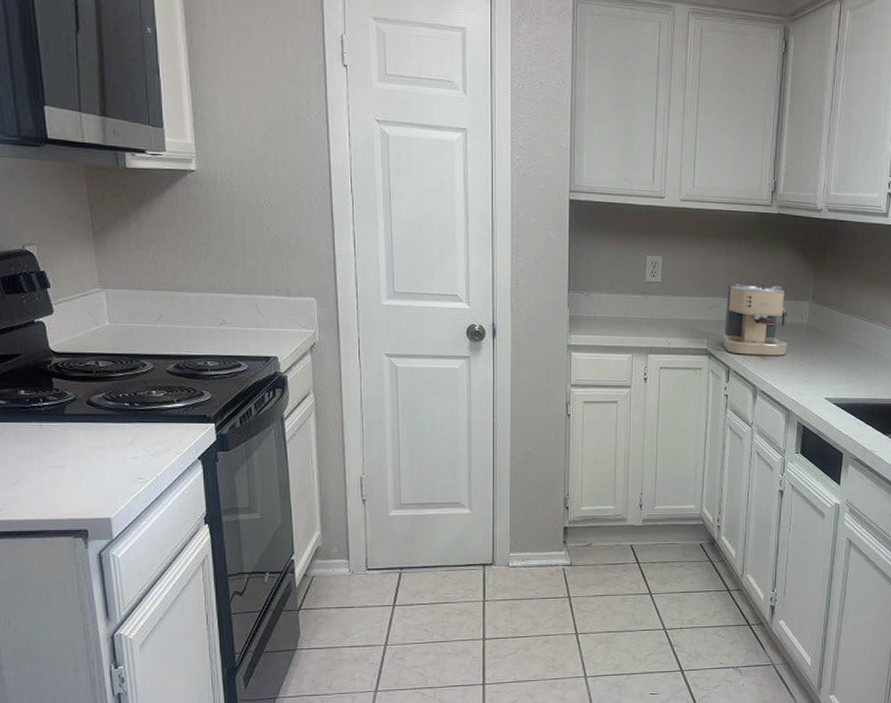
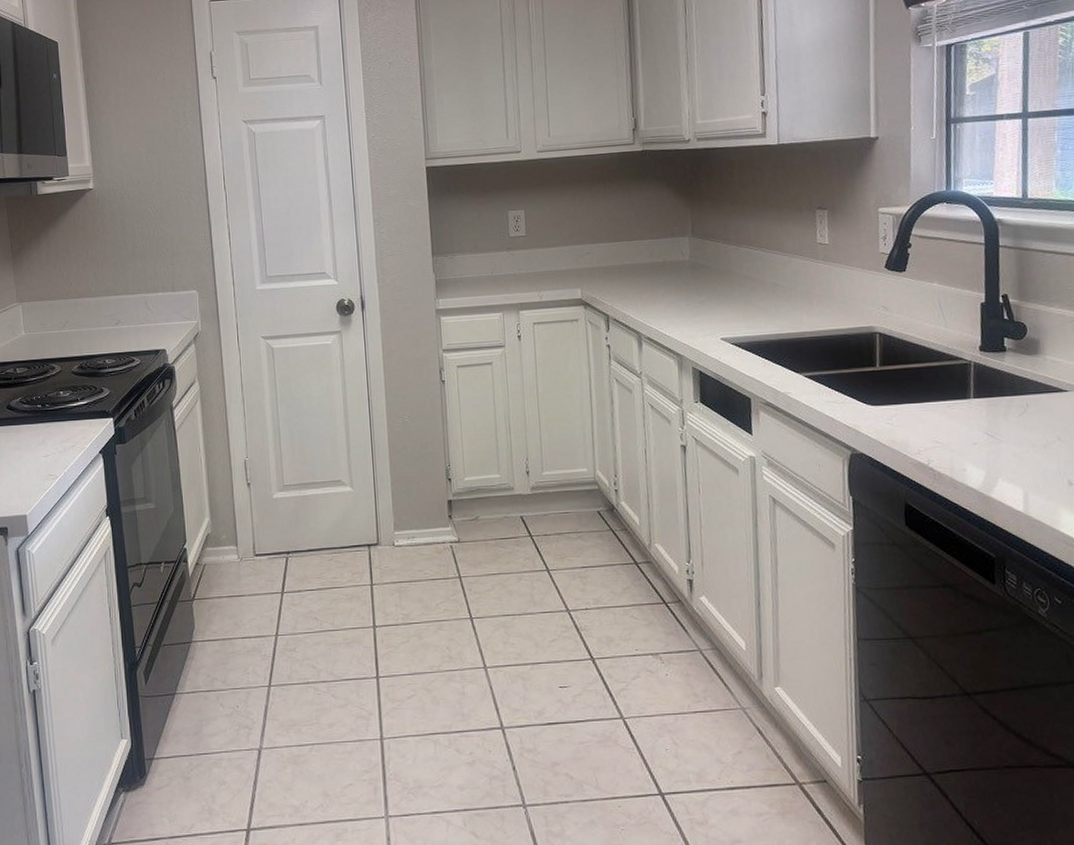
coffee maker: present [723,284,787,356] -> none [596,224,670,301]

